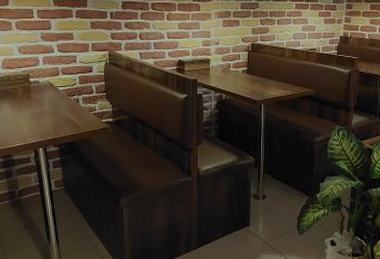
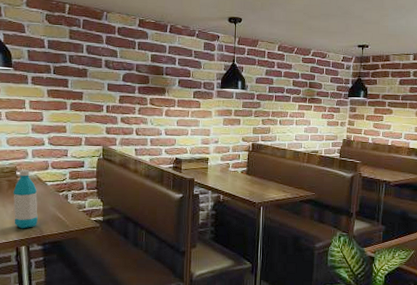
water bottle: none [28,76,52,132] -> present [13,169,38,229]

